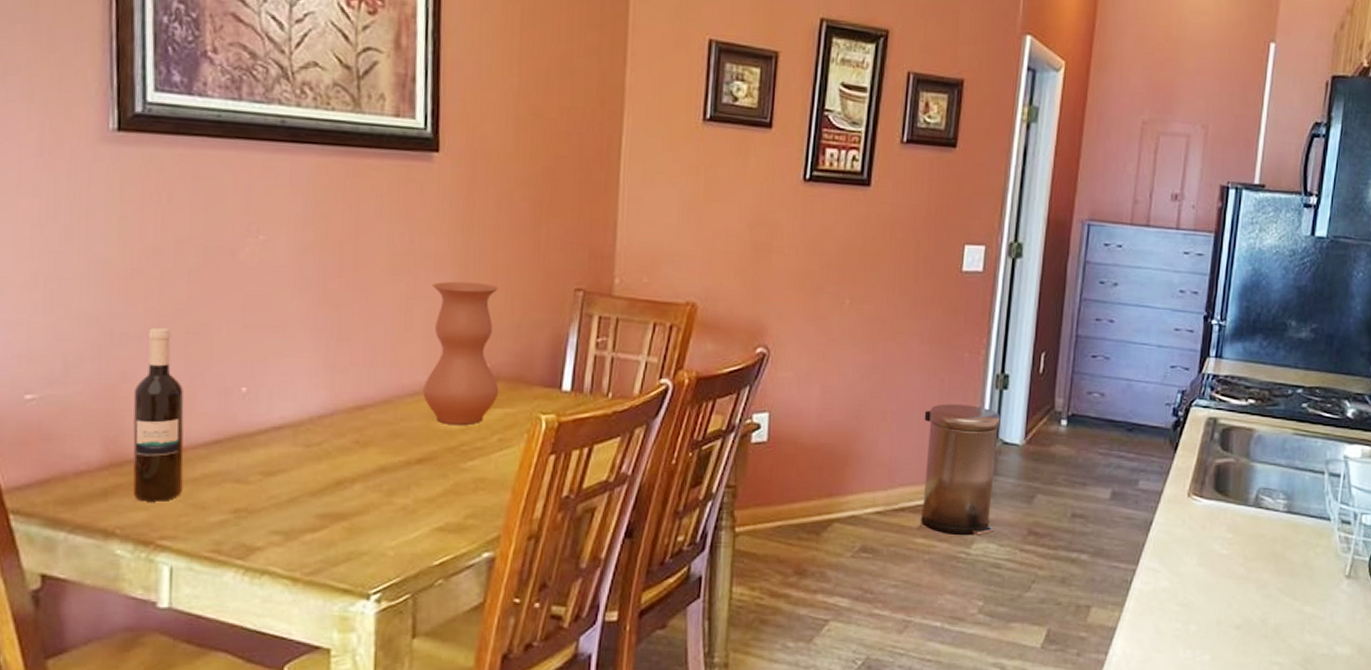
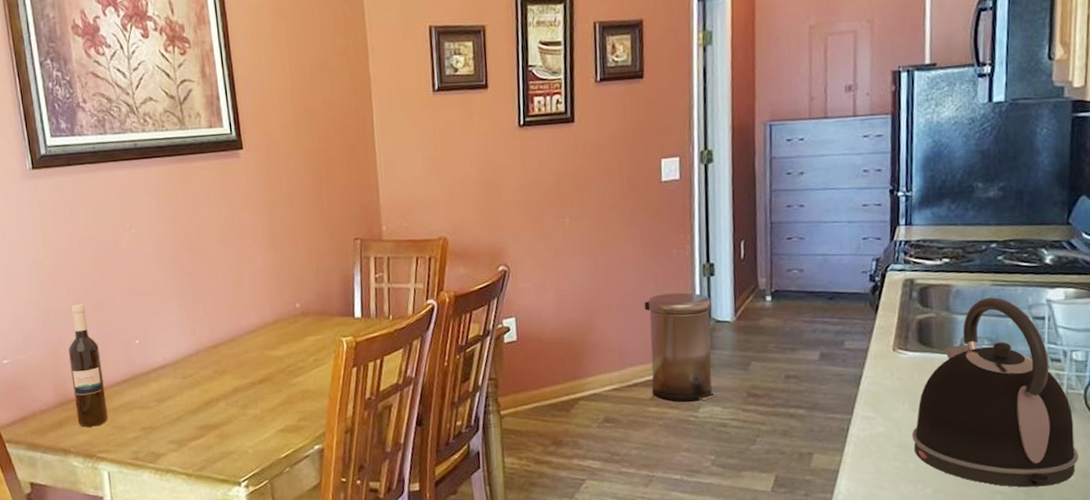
vase: present [423,281,499,425] -> none [252,243,310,352]
kettle: none [1196,447,1357,660] -> present [911,297,1079,488]

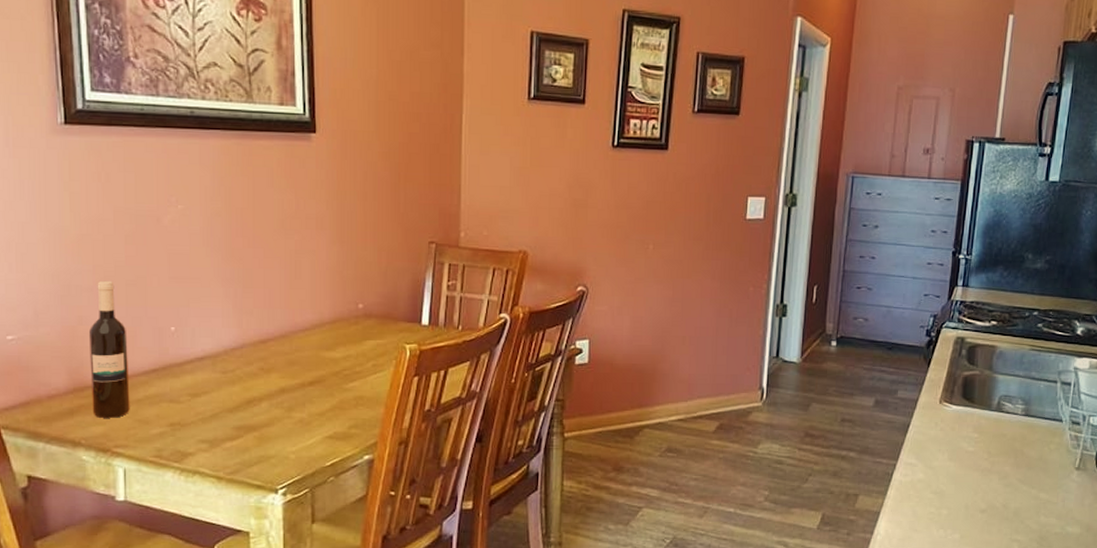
pedal bin: present [644,292,718,402] -> none [716,330,781,437]
kettle: present [911,297,1079,488] -> none [947,361,1086,537]

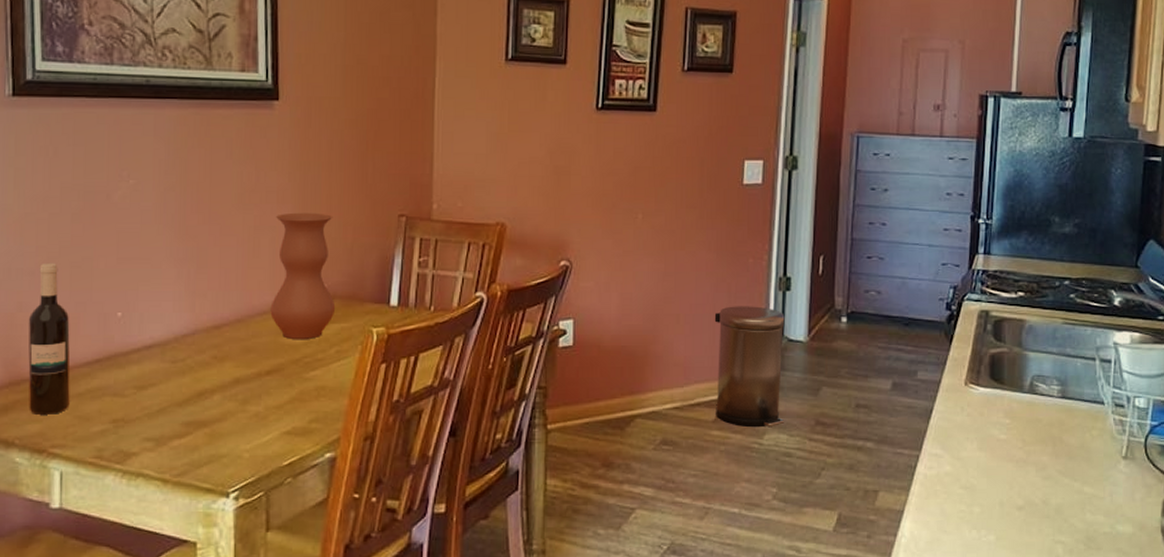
vase: none [312,238,372,354] -> present [270,212,336,339]
pedal bin: none [716,330,781,437] -> present [714,306,785,427]

